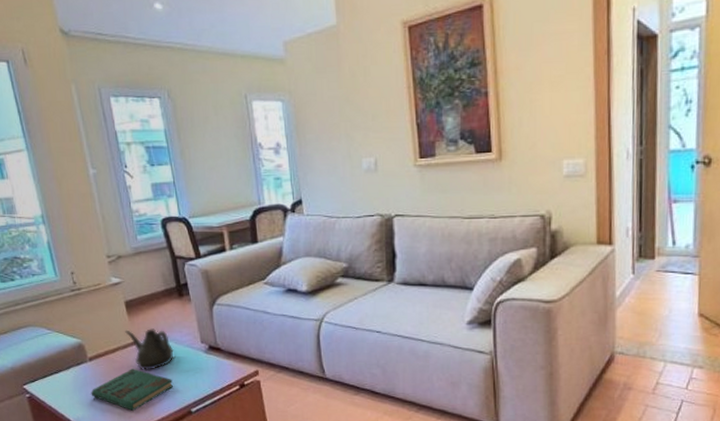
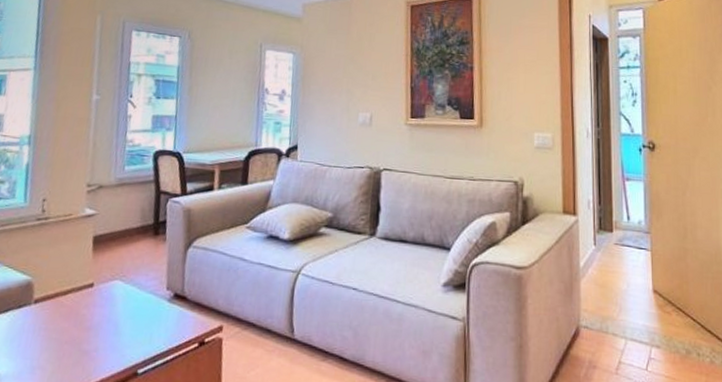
book: present [91,369,173,411] -> none [24,316,125,369]
teapot: present [125,329,174,370] -> none [85,268,135,319]

